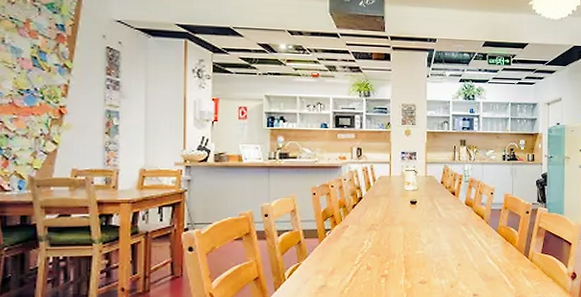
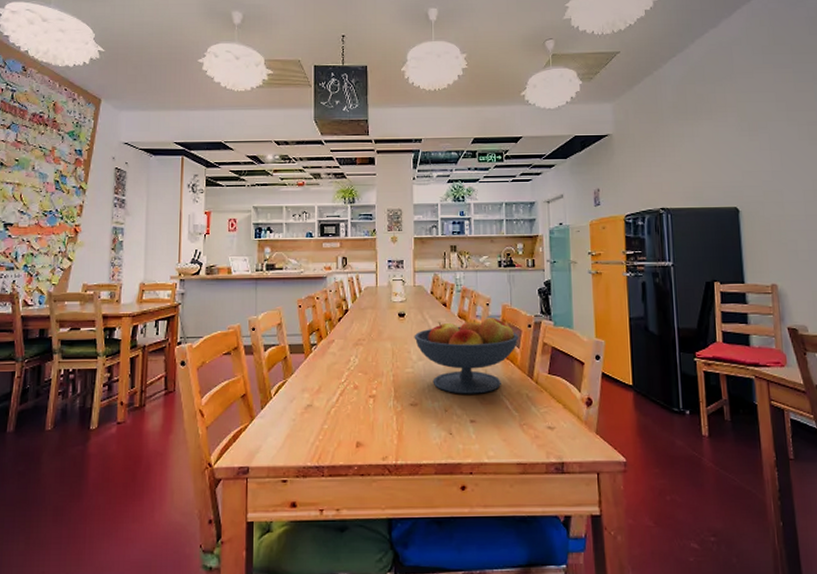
fruit bowl: none [424,205,518,272] -> present [414,317,519,394]

